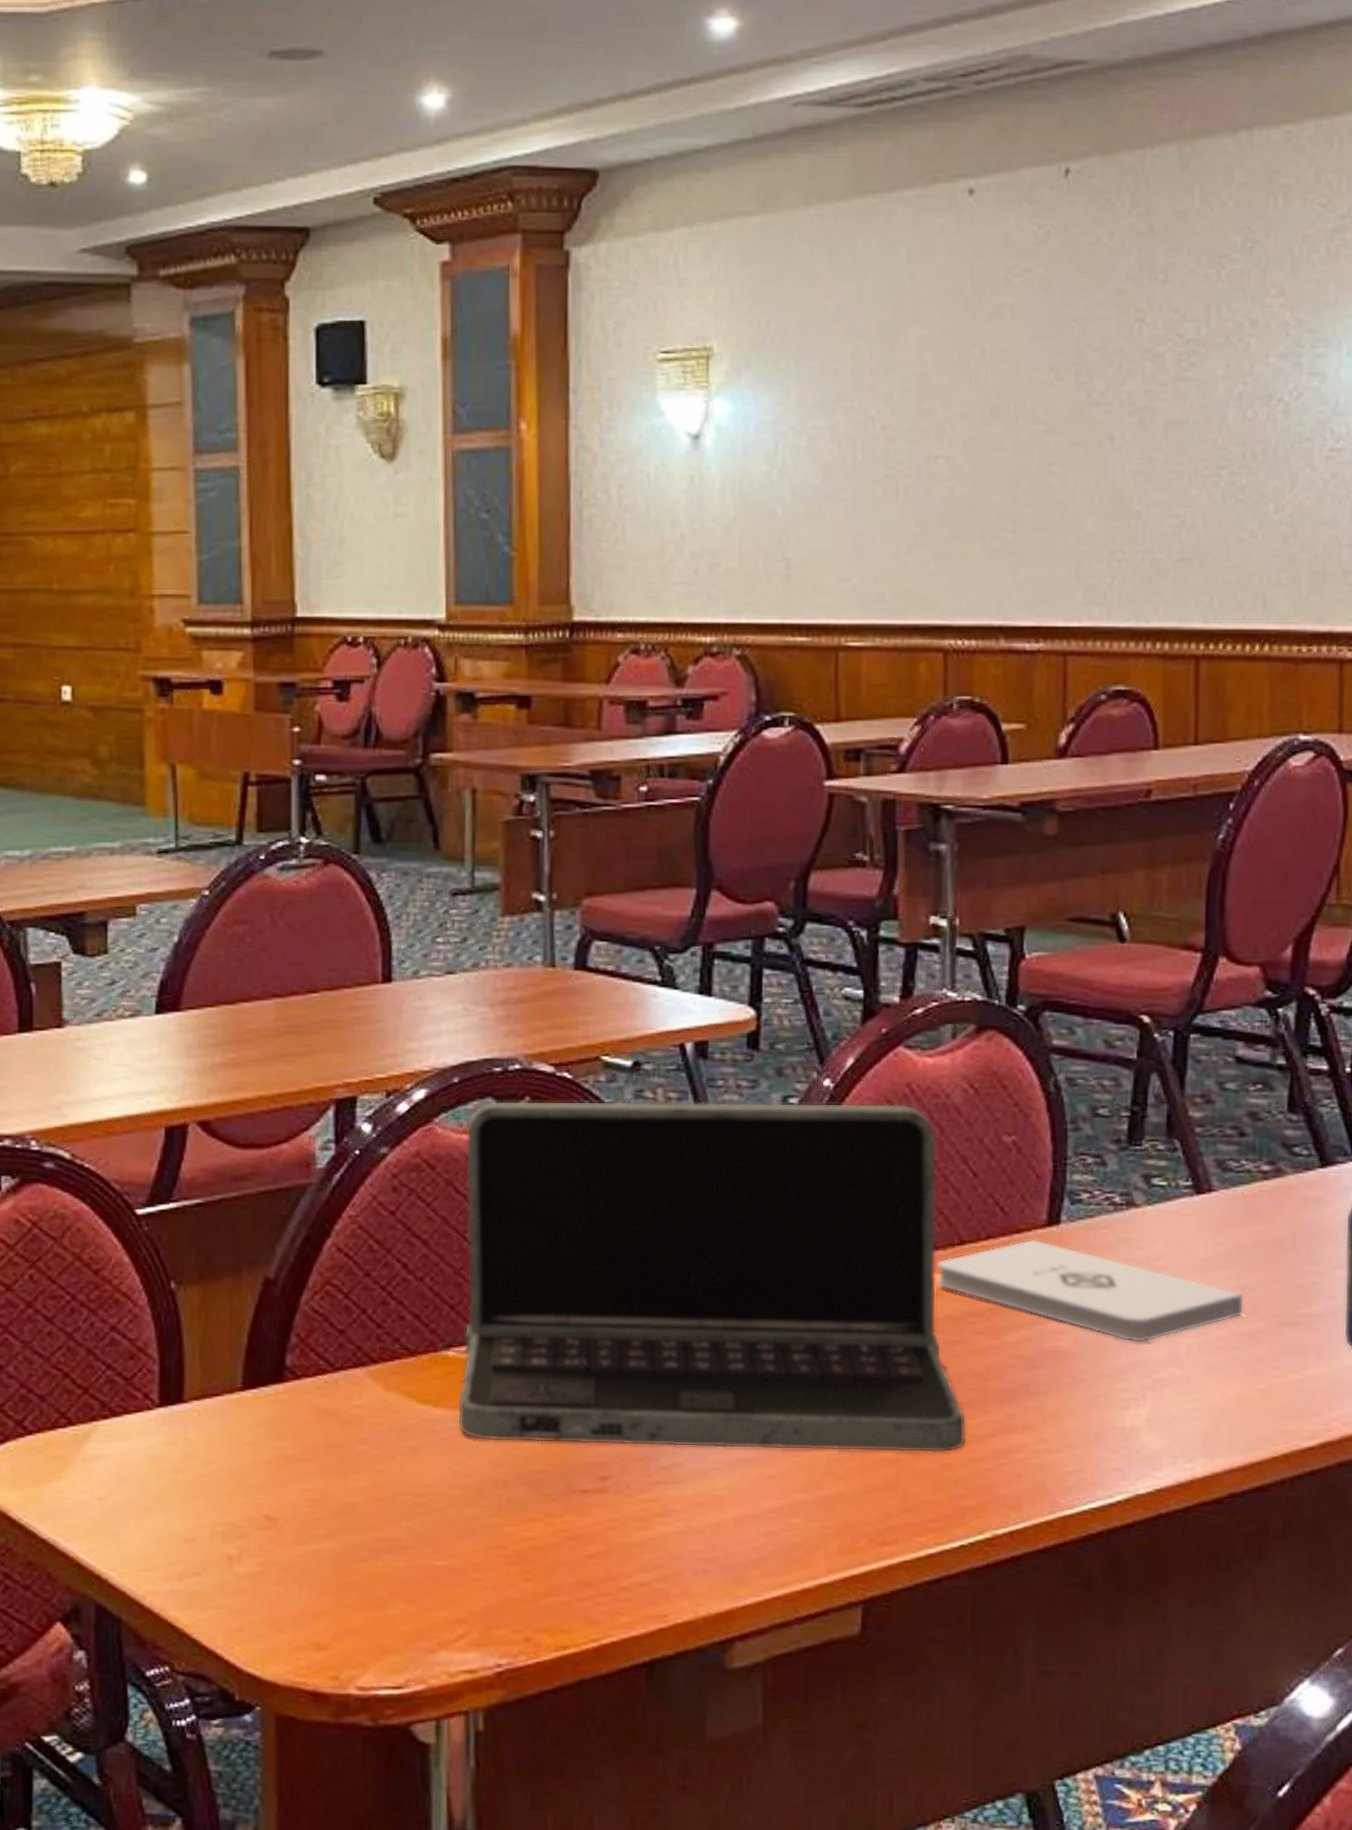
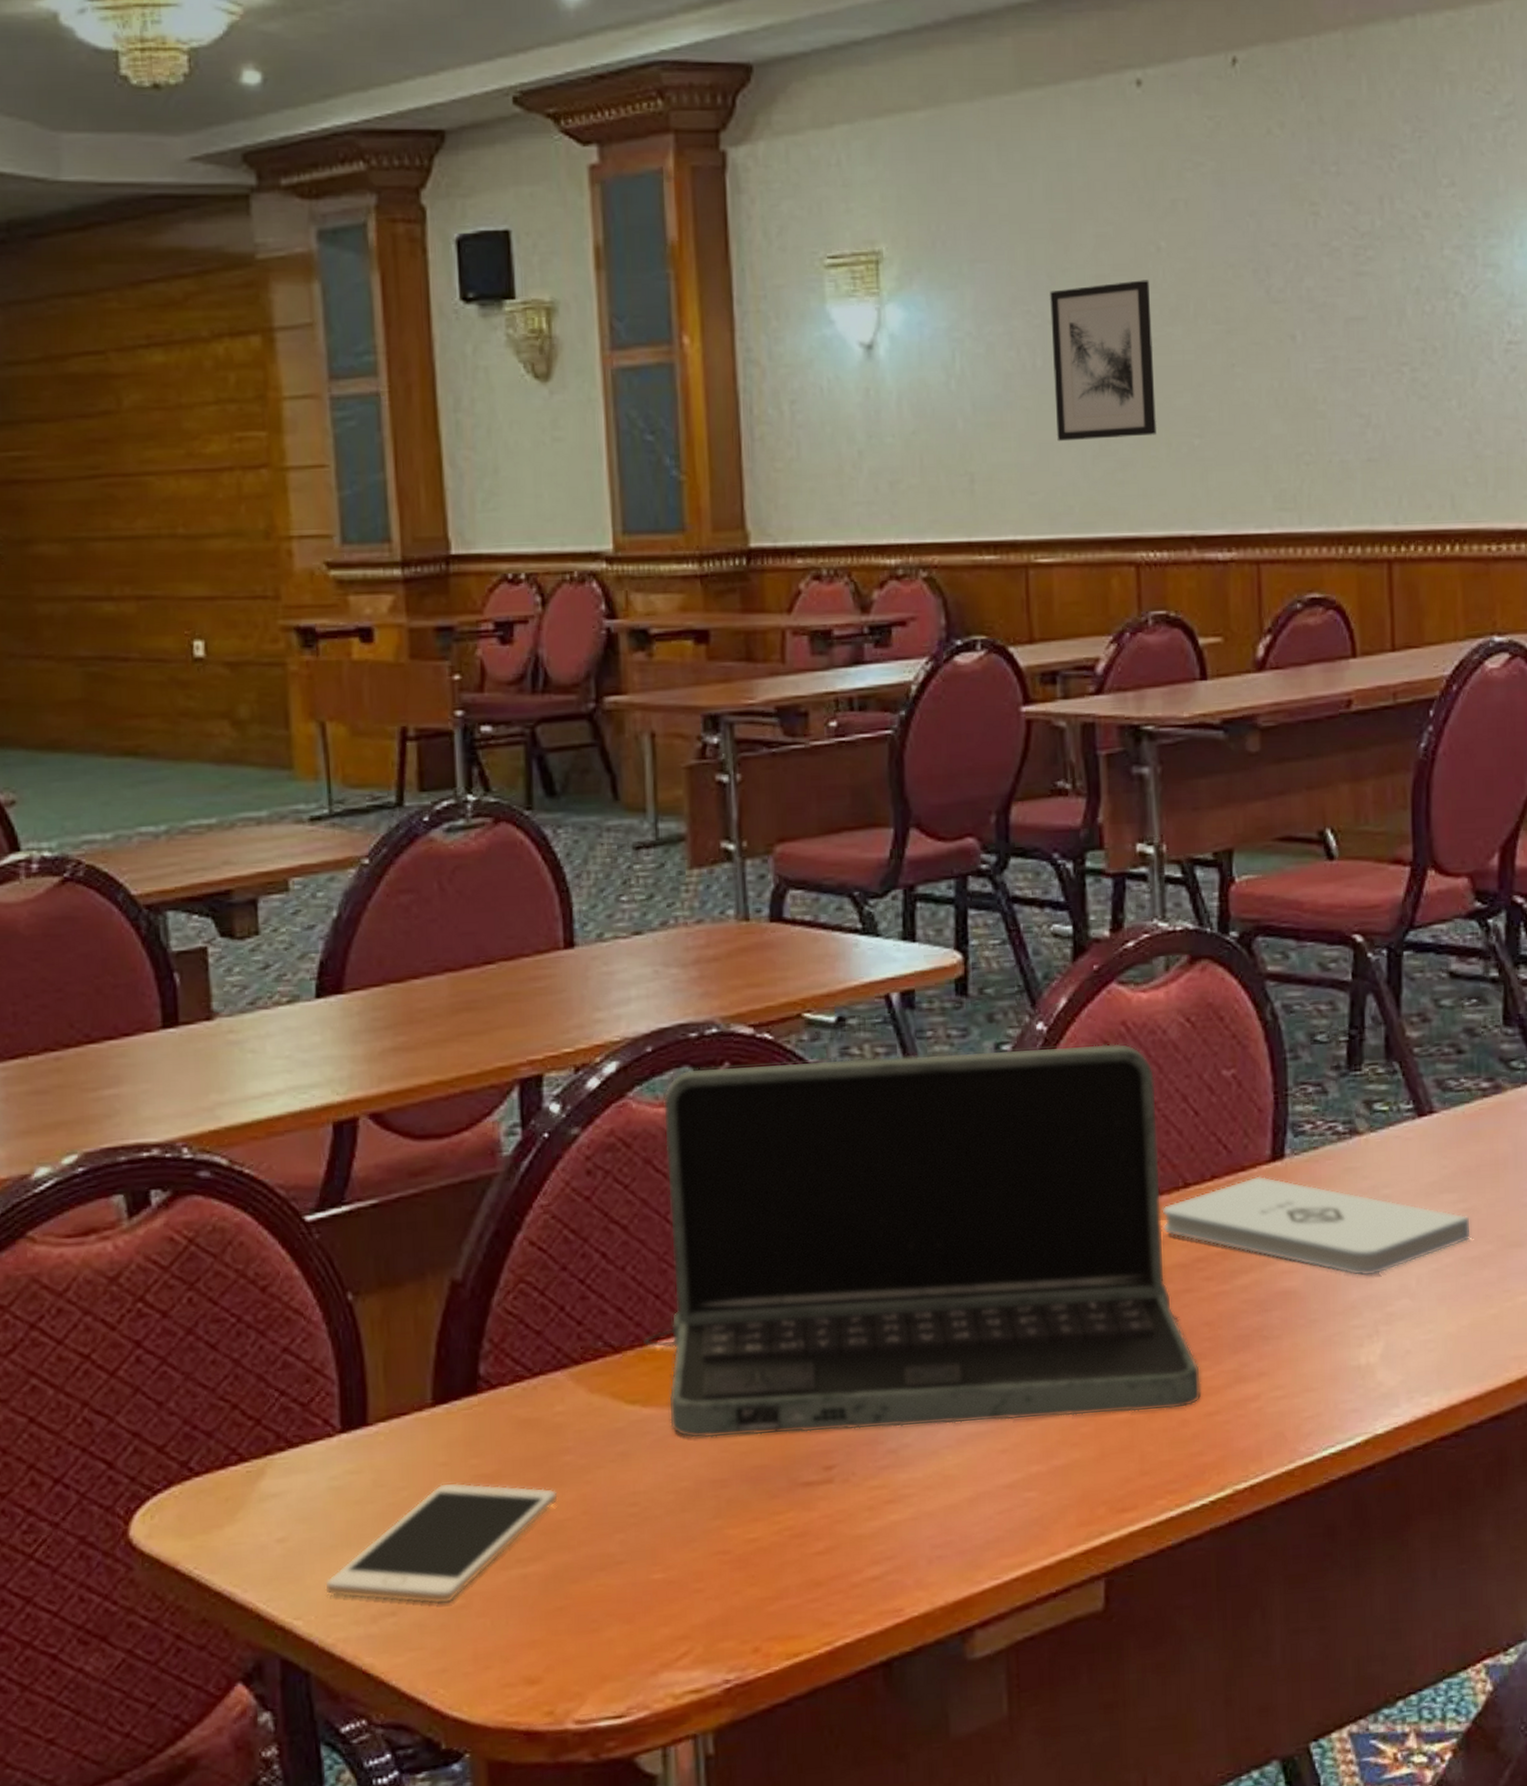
cell phone: none [138,1460,352,1570] -> present [325,1482,558,1605]
wall art: none [872,380,972,532] -> present [1050,280,1156,442]

